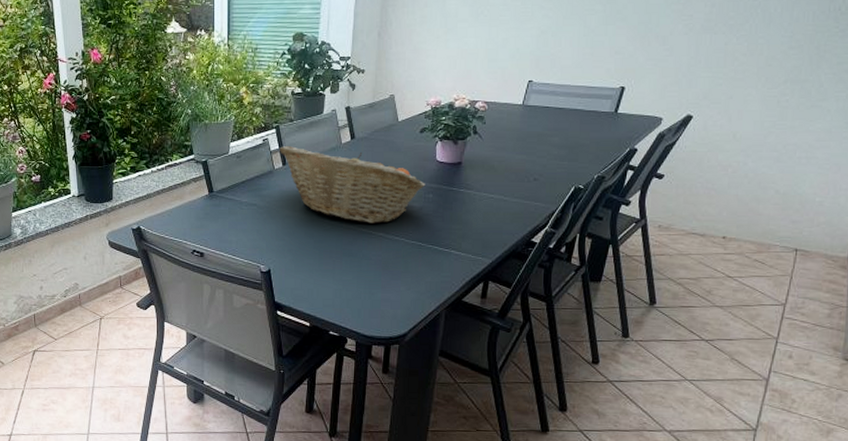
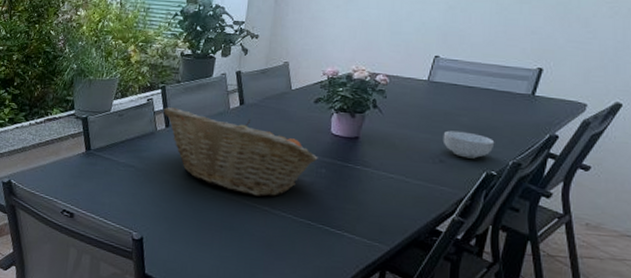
cereal bowl: none [536,150,582,175] -> present [442,130,495,159]

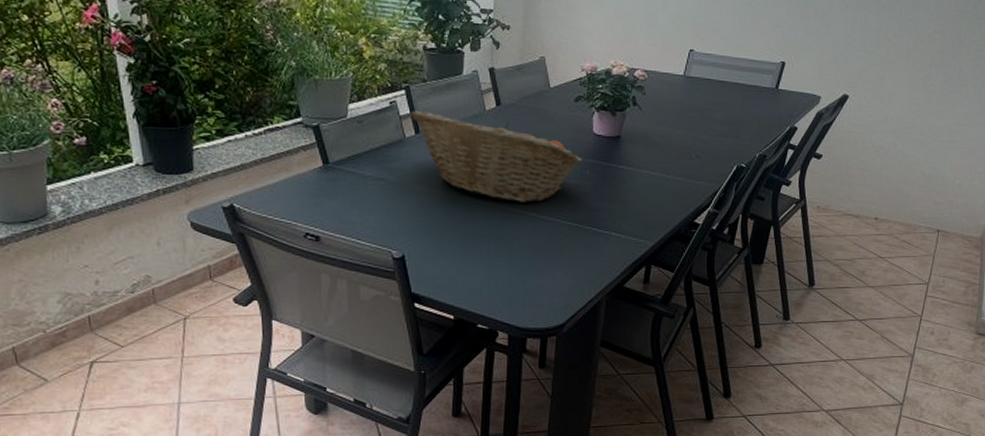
cereal bowl: present [442,130,495,159] -> none [698,126,744,153]

